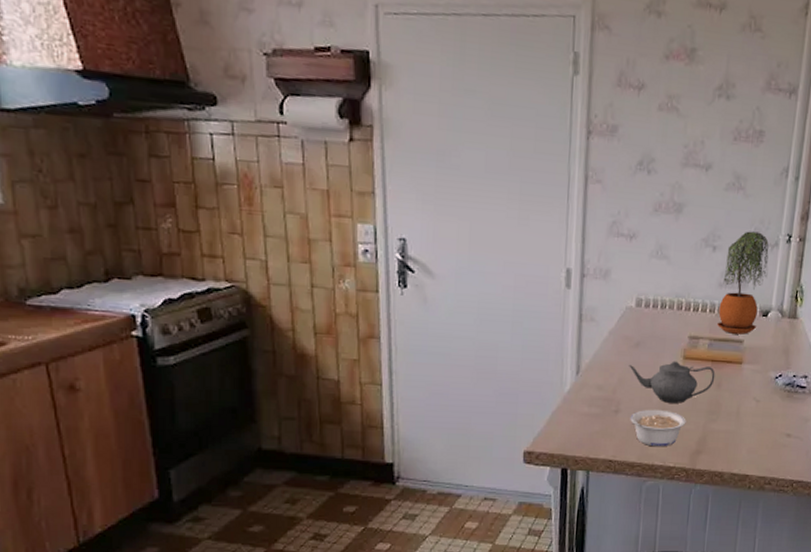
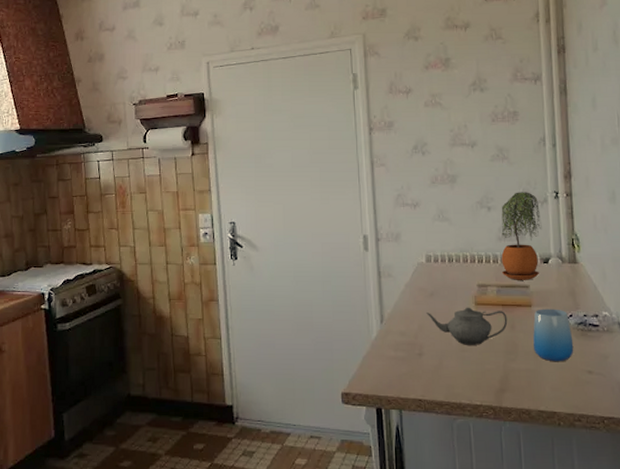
legume: present [630,409,686,447] -> none [433,351,487,386]
cup: none [737,366,778,424] -> present [533,308,574,362]

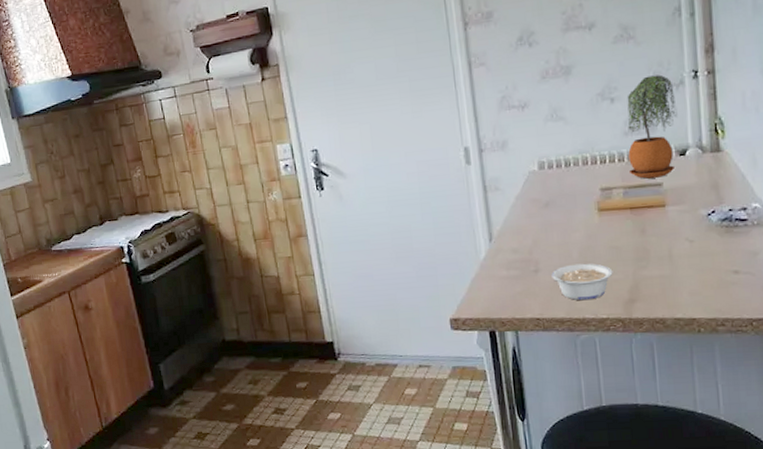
teapot: present [426,307,508,345] -> none [541,214,637,256]
legume: none [433,351,487,386] -> present [551,263,613,301]
cup: present [533,308,574,362] -> none [667,206,717,265]

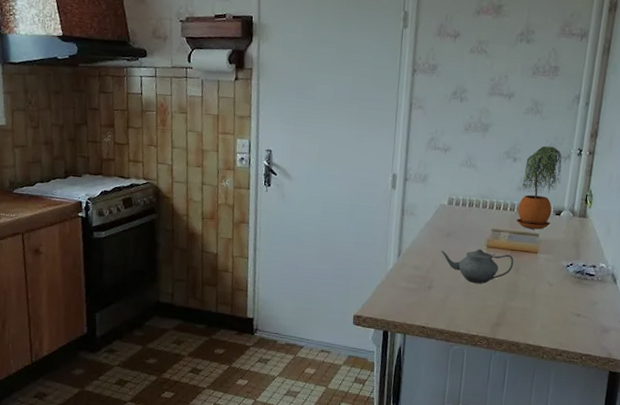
teapot: none [541,214,637,256] -> present [441,249,514,284]
legume: present [551,263,613,301] -> none [441,287,488,319]

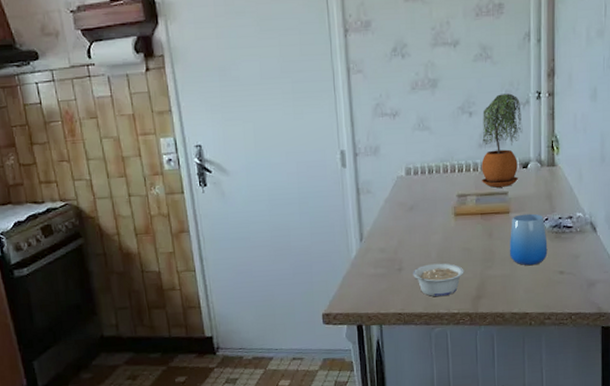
teapot: present [441,249,514,284] -> none [406,218,486,257]
legume: none [441,287,488,319] -> present [413,263,464,297]
cup: none [532,256,570,304] -> present [510,213,548,266]

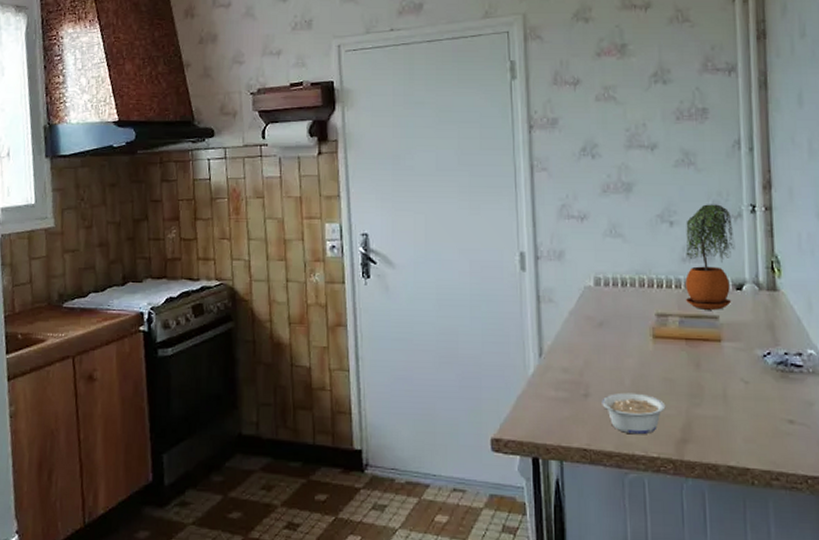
cup: present [510,213,548,266] -> none [722,344,772,409]

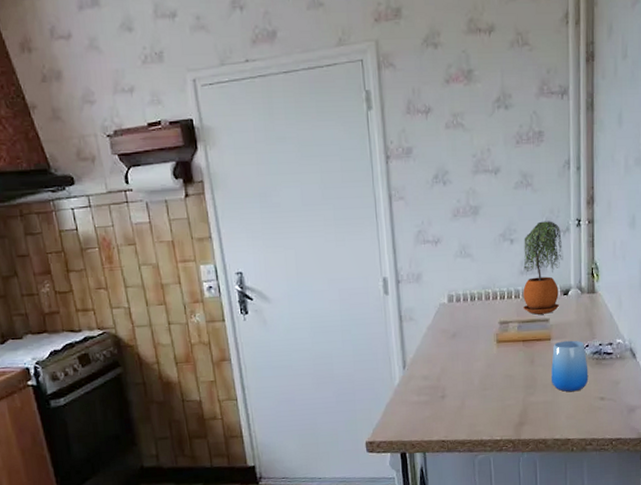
legume: present [602,392,666,435] -> none [456,390,507,424]
cup: none [722,344,772,409] -> present [551,340,589,392]

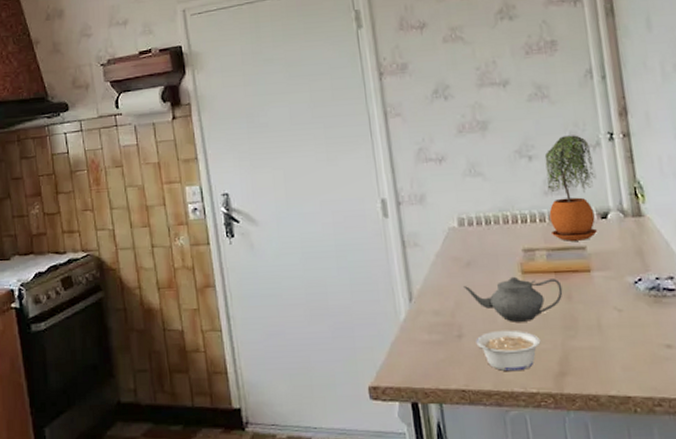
teapot: none [449,345,528,384] -> present [463,276,563,322]
legume: none [456,390,507,424] -> present [476,330,541,372]
cup: present [551,340,589,392] -> none [594,272,647,337]

